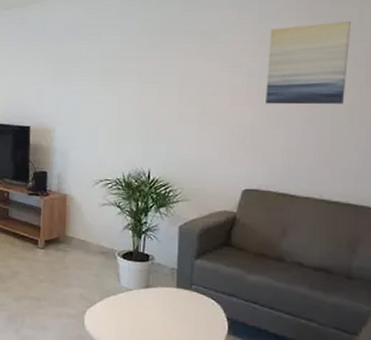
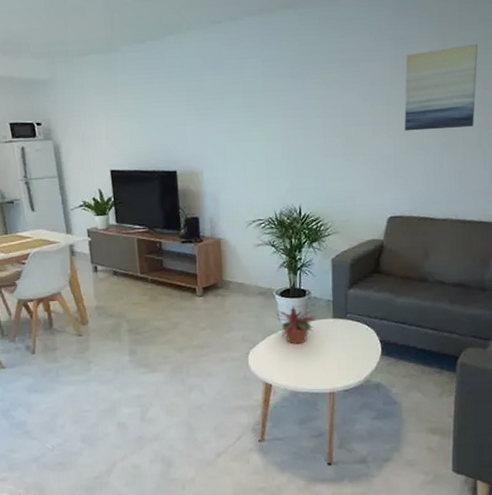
potted plant: none [117,269,158,310] -> present [277,306,316,344]

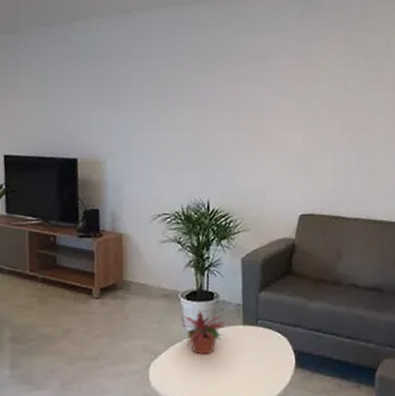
wall art: present [404,44,479,131] -> none [312,49,381,128]

